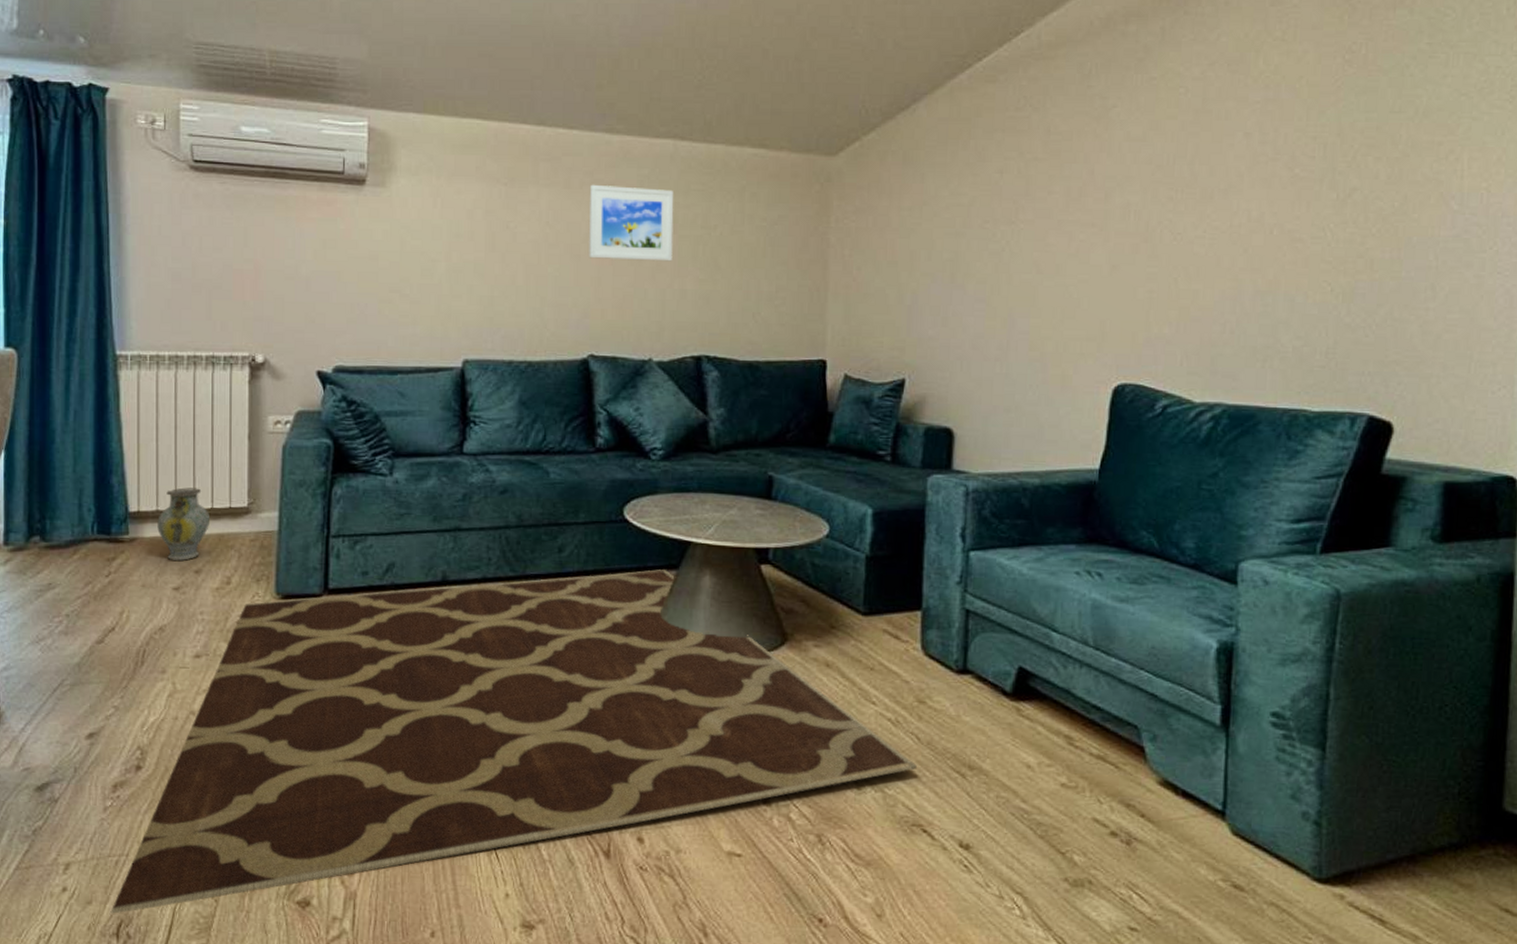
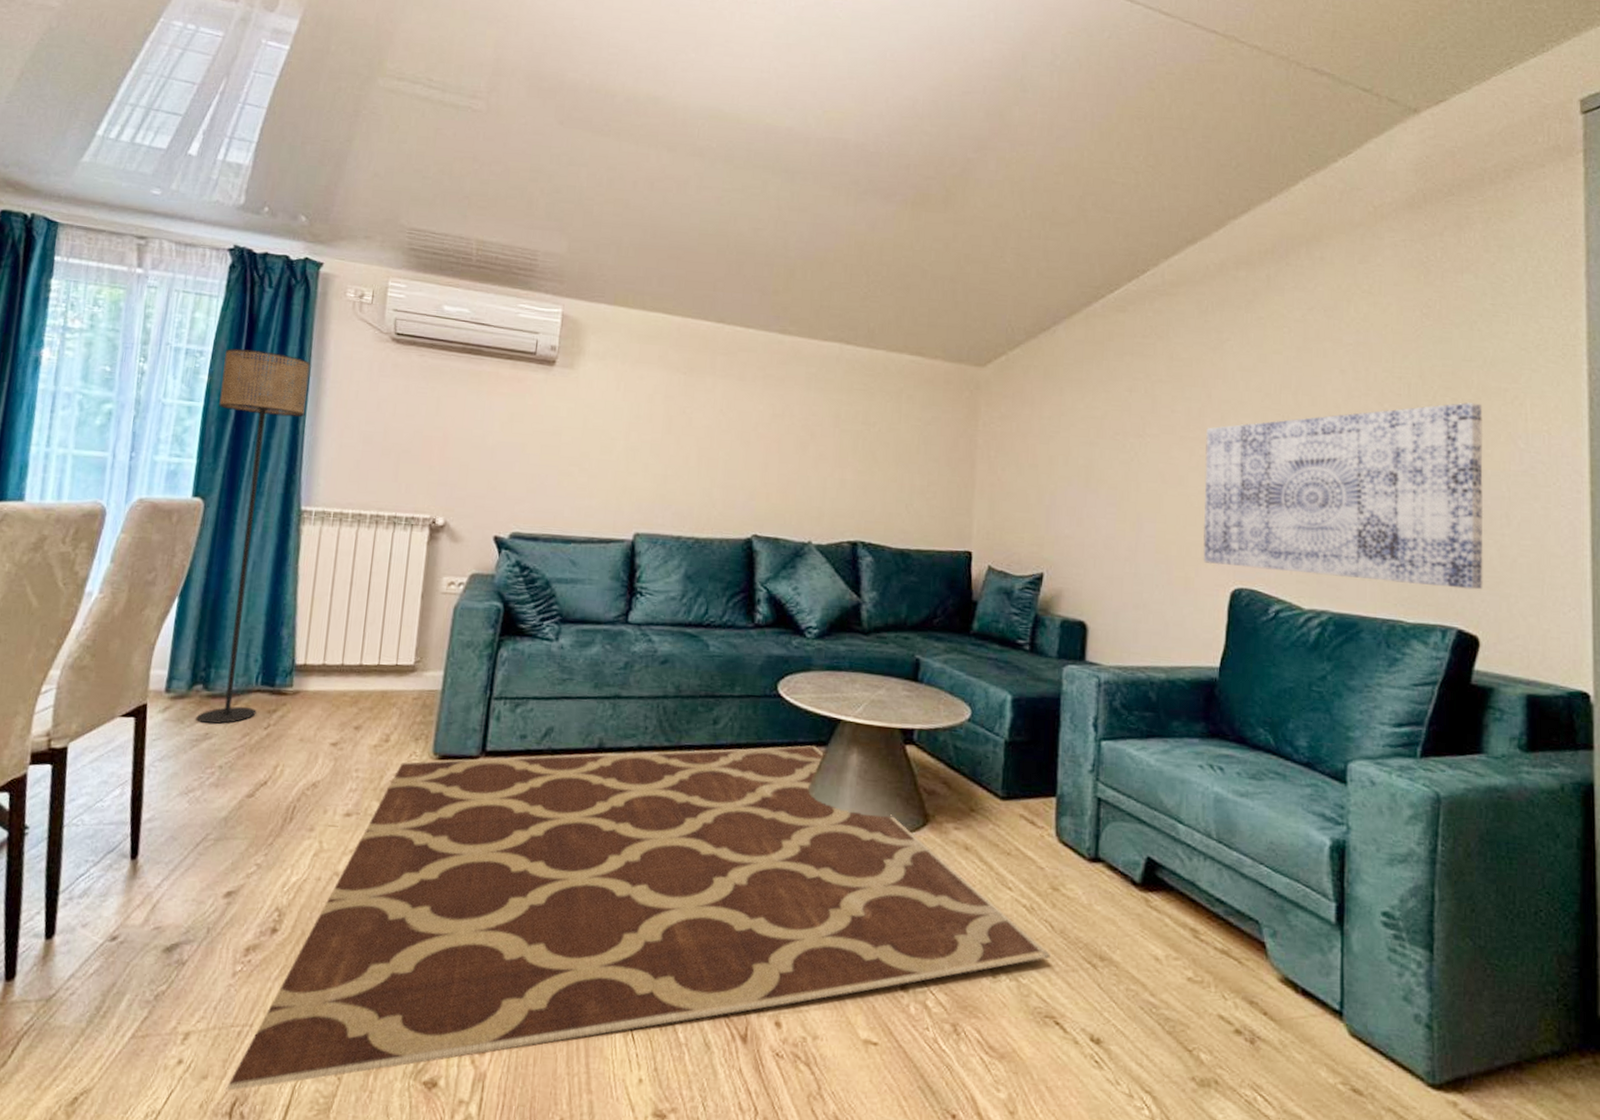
floor lamp: none [19,187,108,575] -> present [196,348,310,724]
ceramic jug: present [157,487,211,562] -> none [322,643,376,717]
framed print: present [589,184,674,262] -> none [757,378,838,453]
wall art: none [1082,160,1411,372] -> present [1203,401,1484,590]

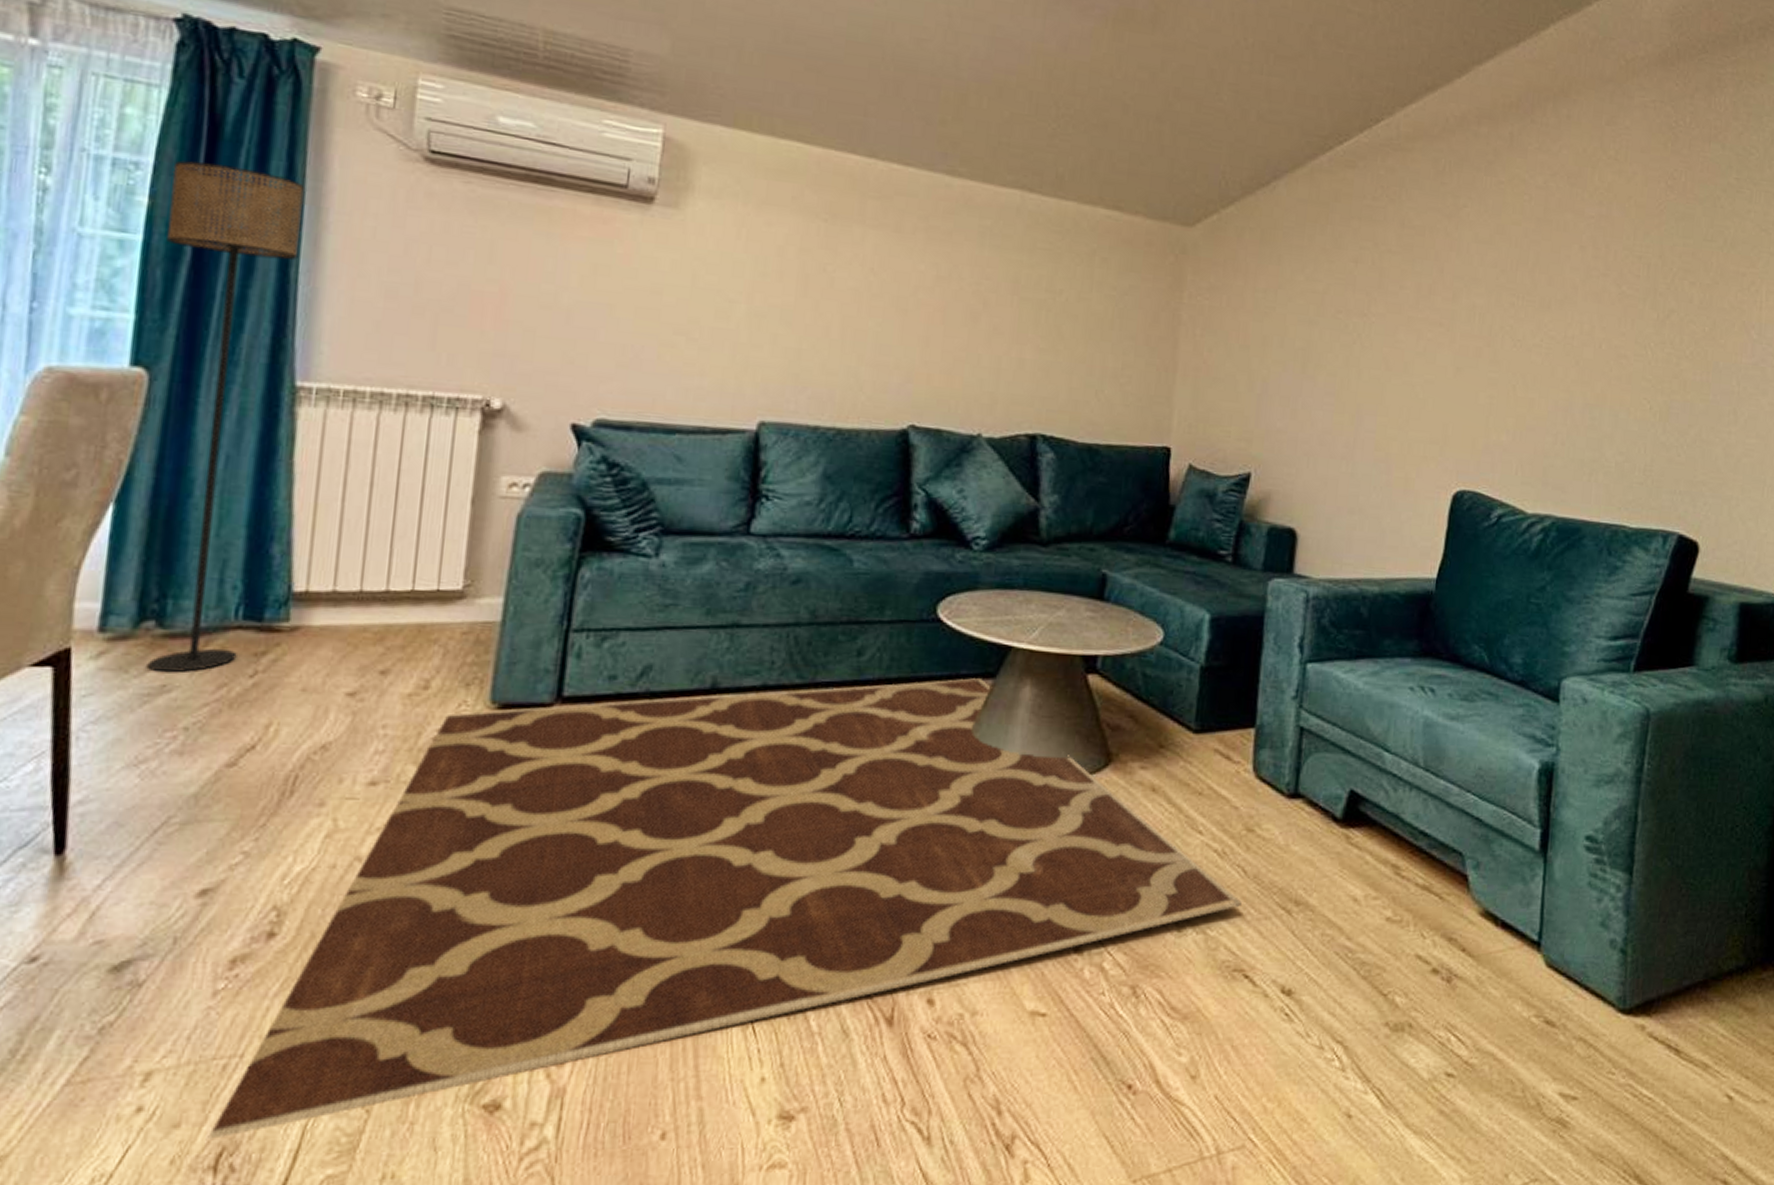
wall art: present [1203,401,1484,590] -> none [1425,286,1720,492]

